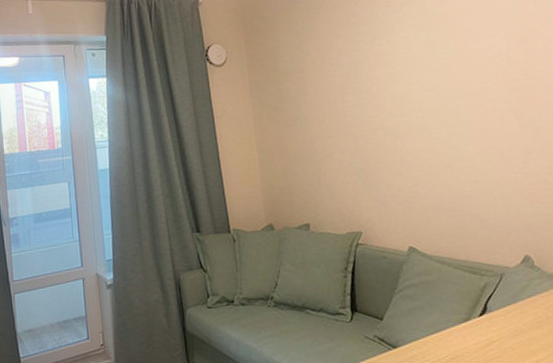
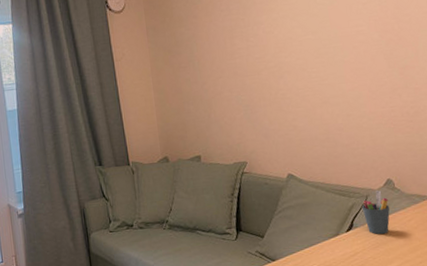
pen holder: none [495,268,530,320] -> present [361,190,390,234]

